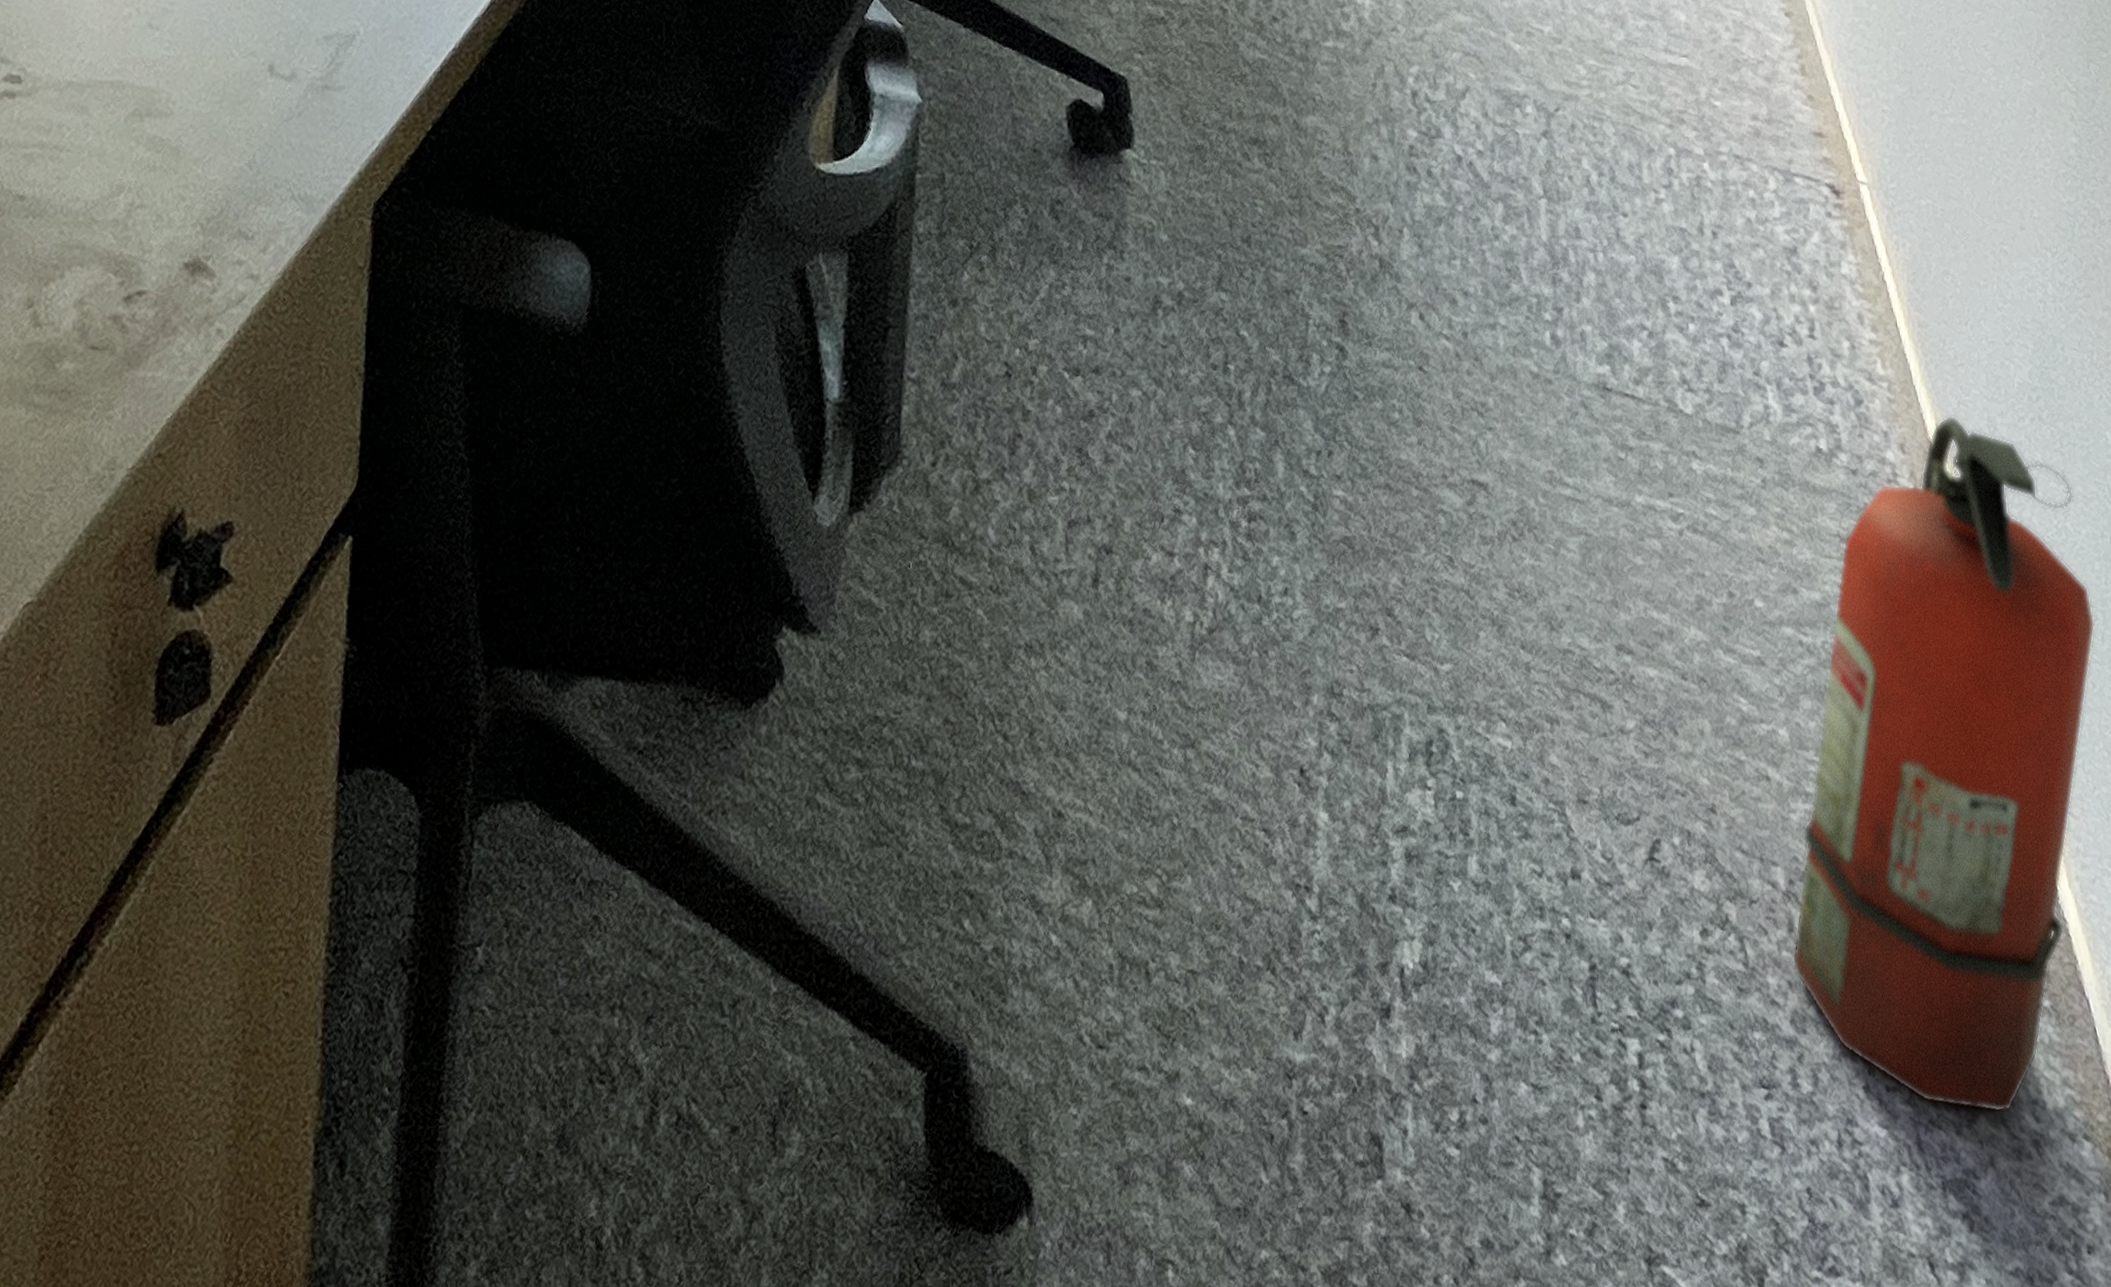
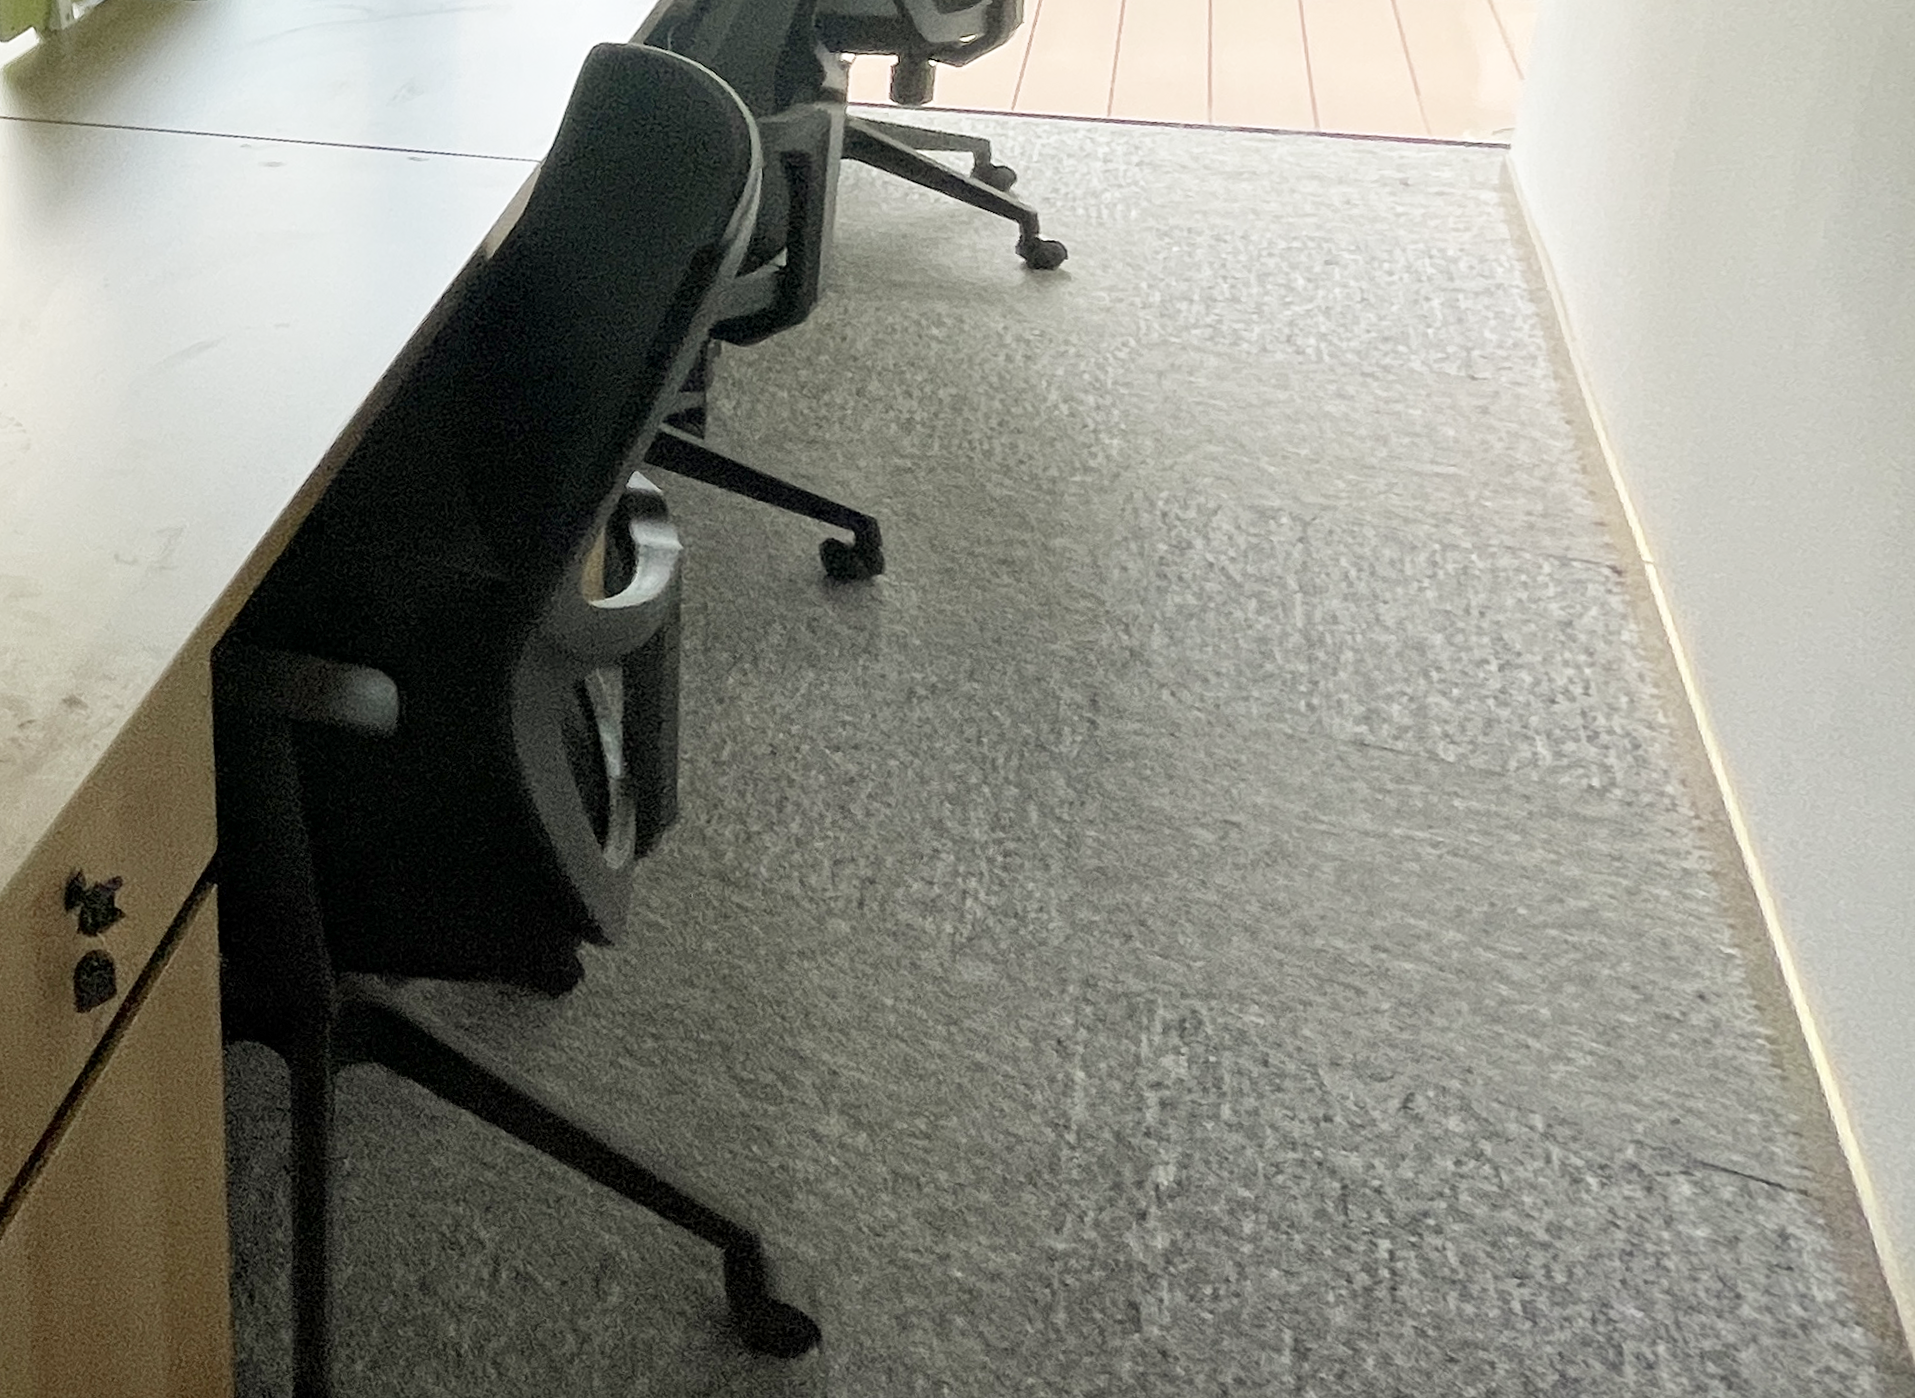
fire extinguisher: present [1792,415,2095,1114] -> none [1548,754,1895,1304]

